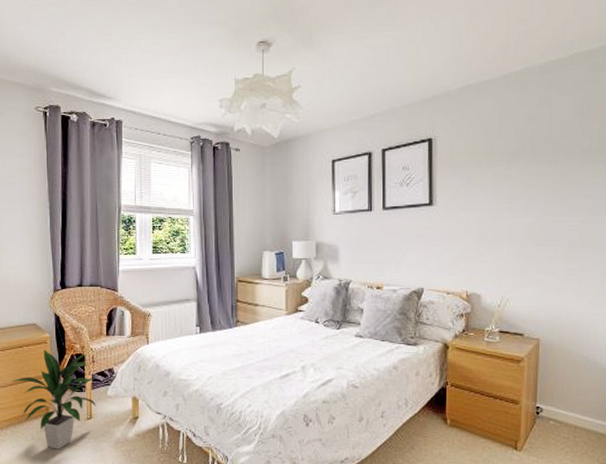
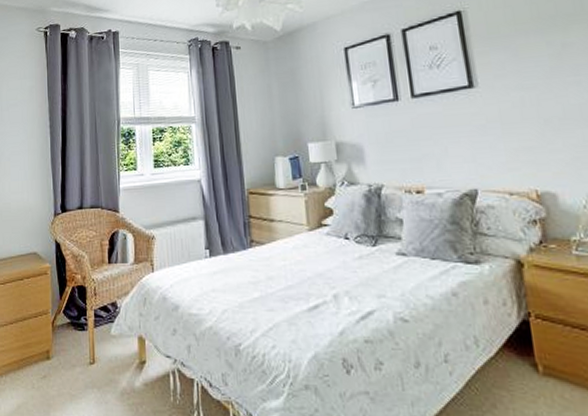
indoor plant: present [11,349,96,450] -> none [12,281,99,402]

